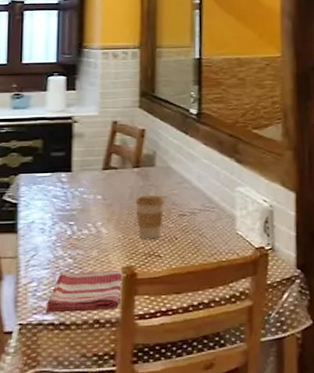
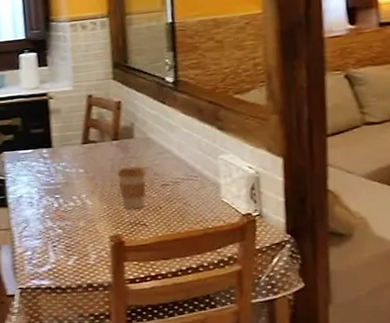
dish towel: present [46,271,124,313] -> none [41,239,113,279]

